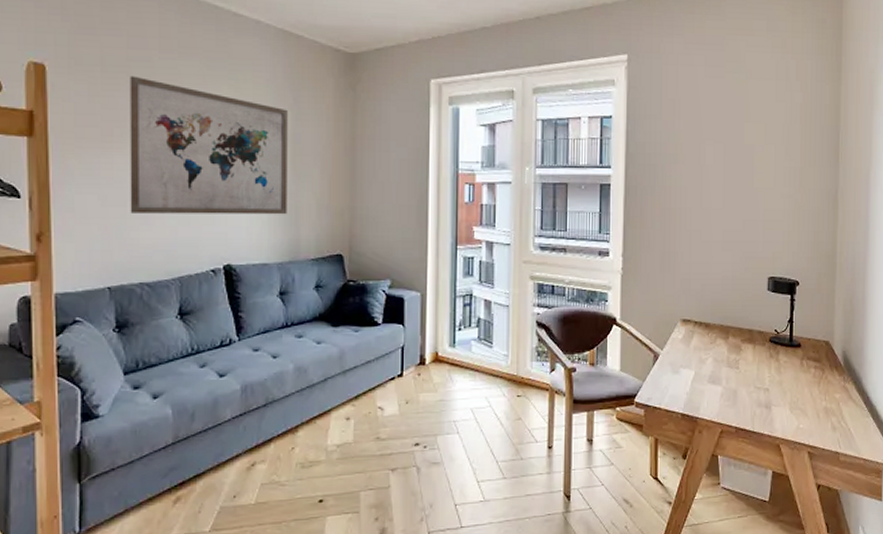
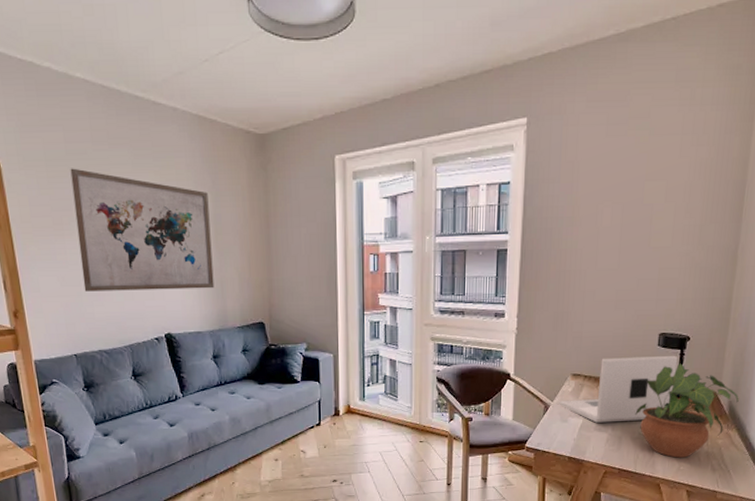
laptop: none [669,300,789,375] -> present [559,355,678,423]
potted plant: none [749,308,853,415] -> present [635,362,739,458]

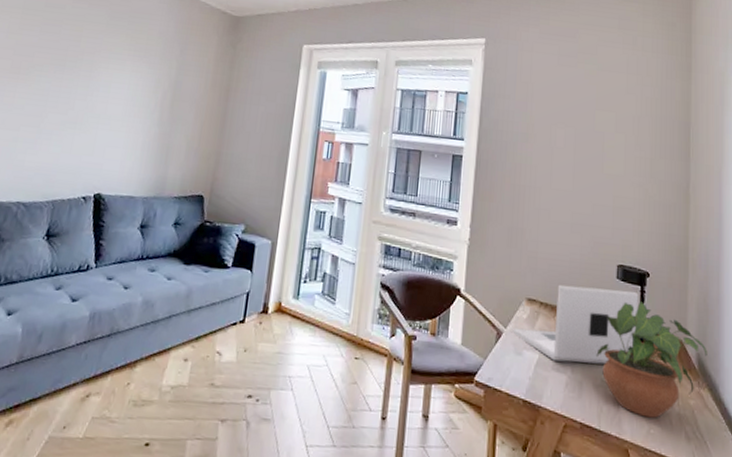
wall art: present [70,168,214,292] -> none [21,19,174,153]

